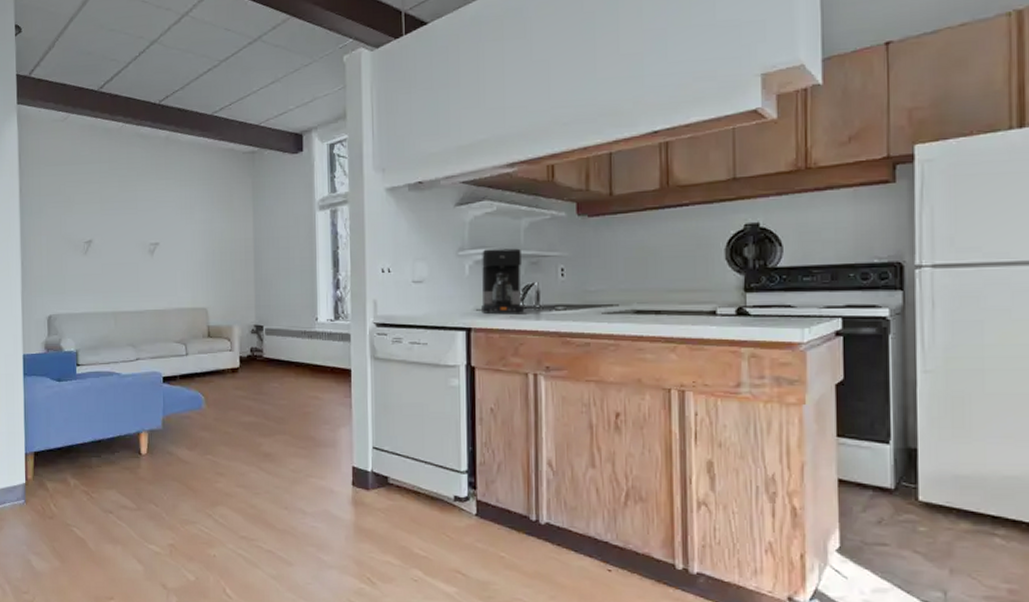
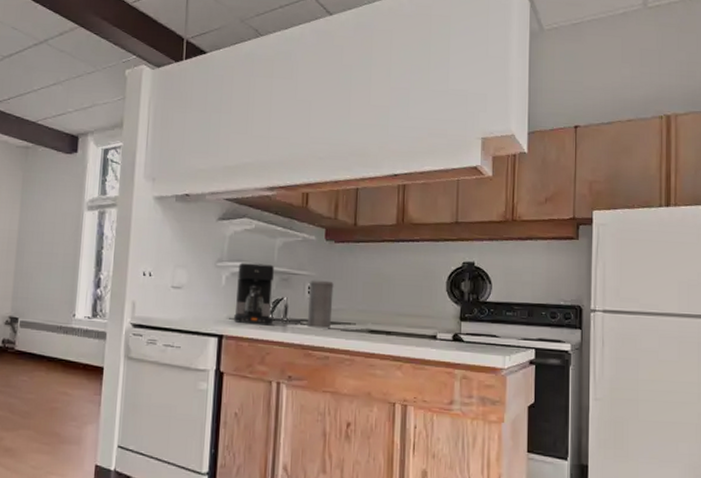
canister: none [562,260,591,314] -> present [306,280,334,329]

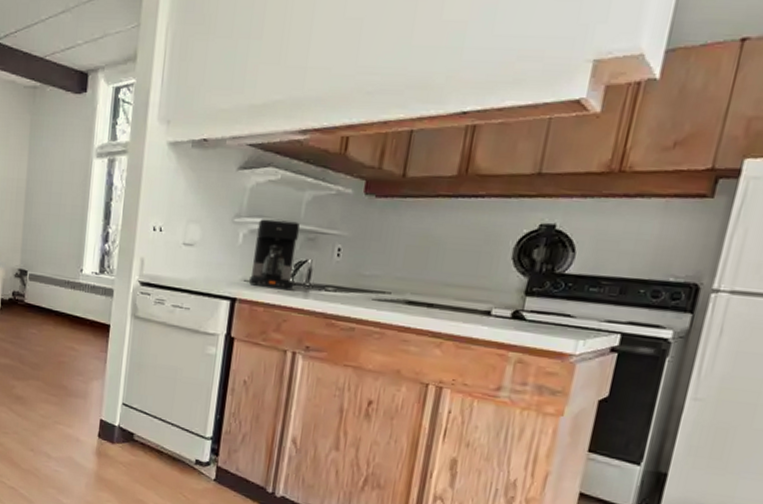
canister: present [306,280,334,329] -> none [332,240,370,298]

